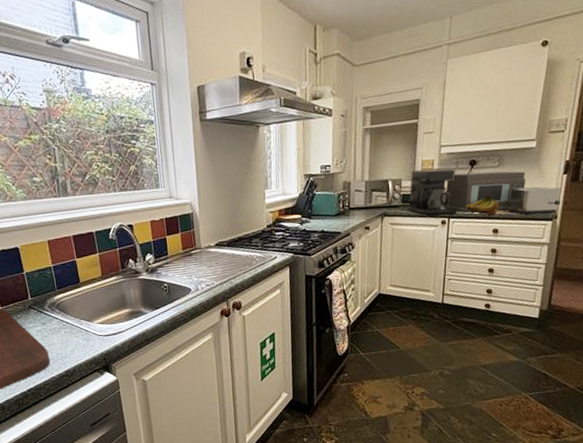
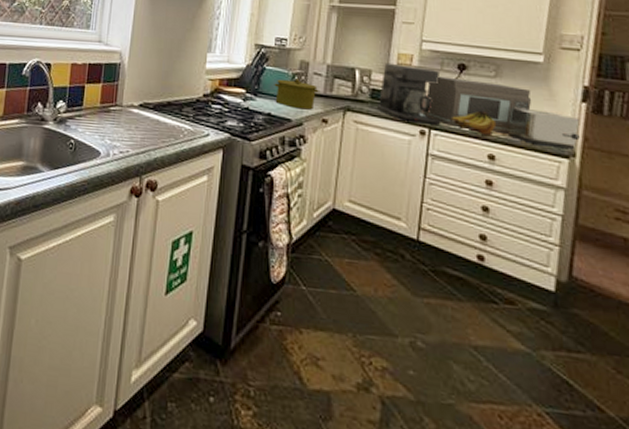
cooking pot: none [324,198,361,223] -> present [274,79,319,110]

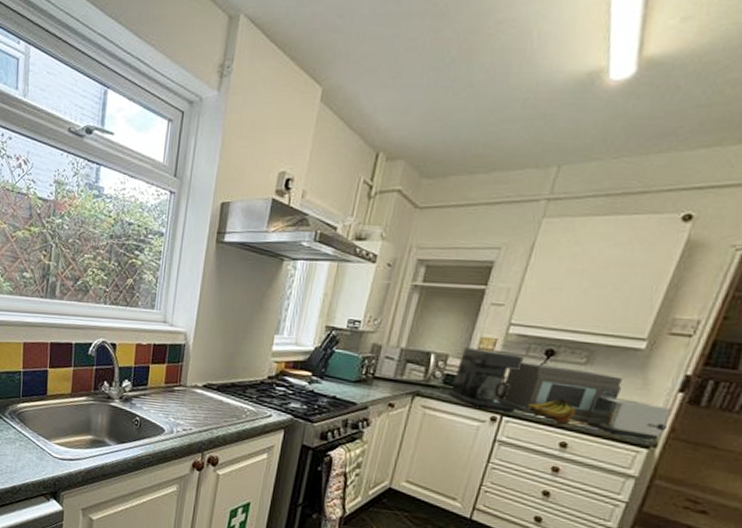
cooking pot: present [274,79,319,110] -> none [341,362,389,394]

